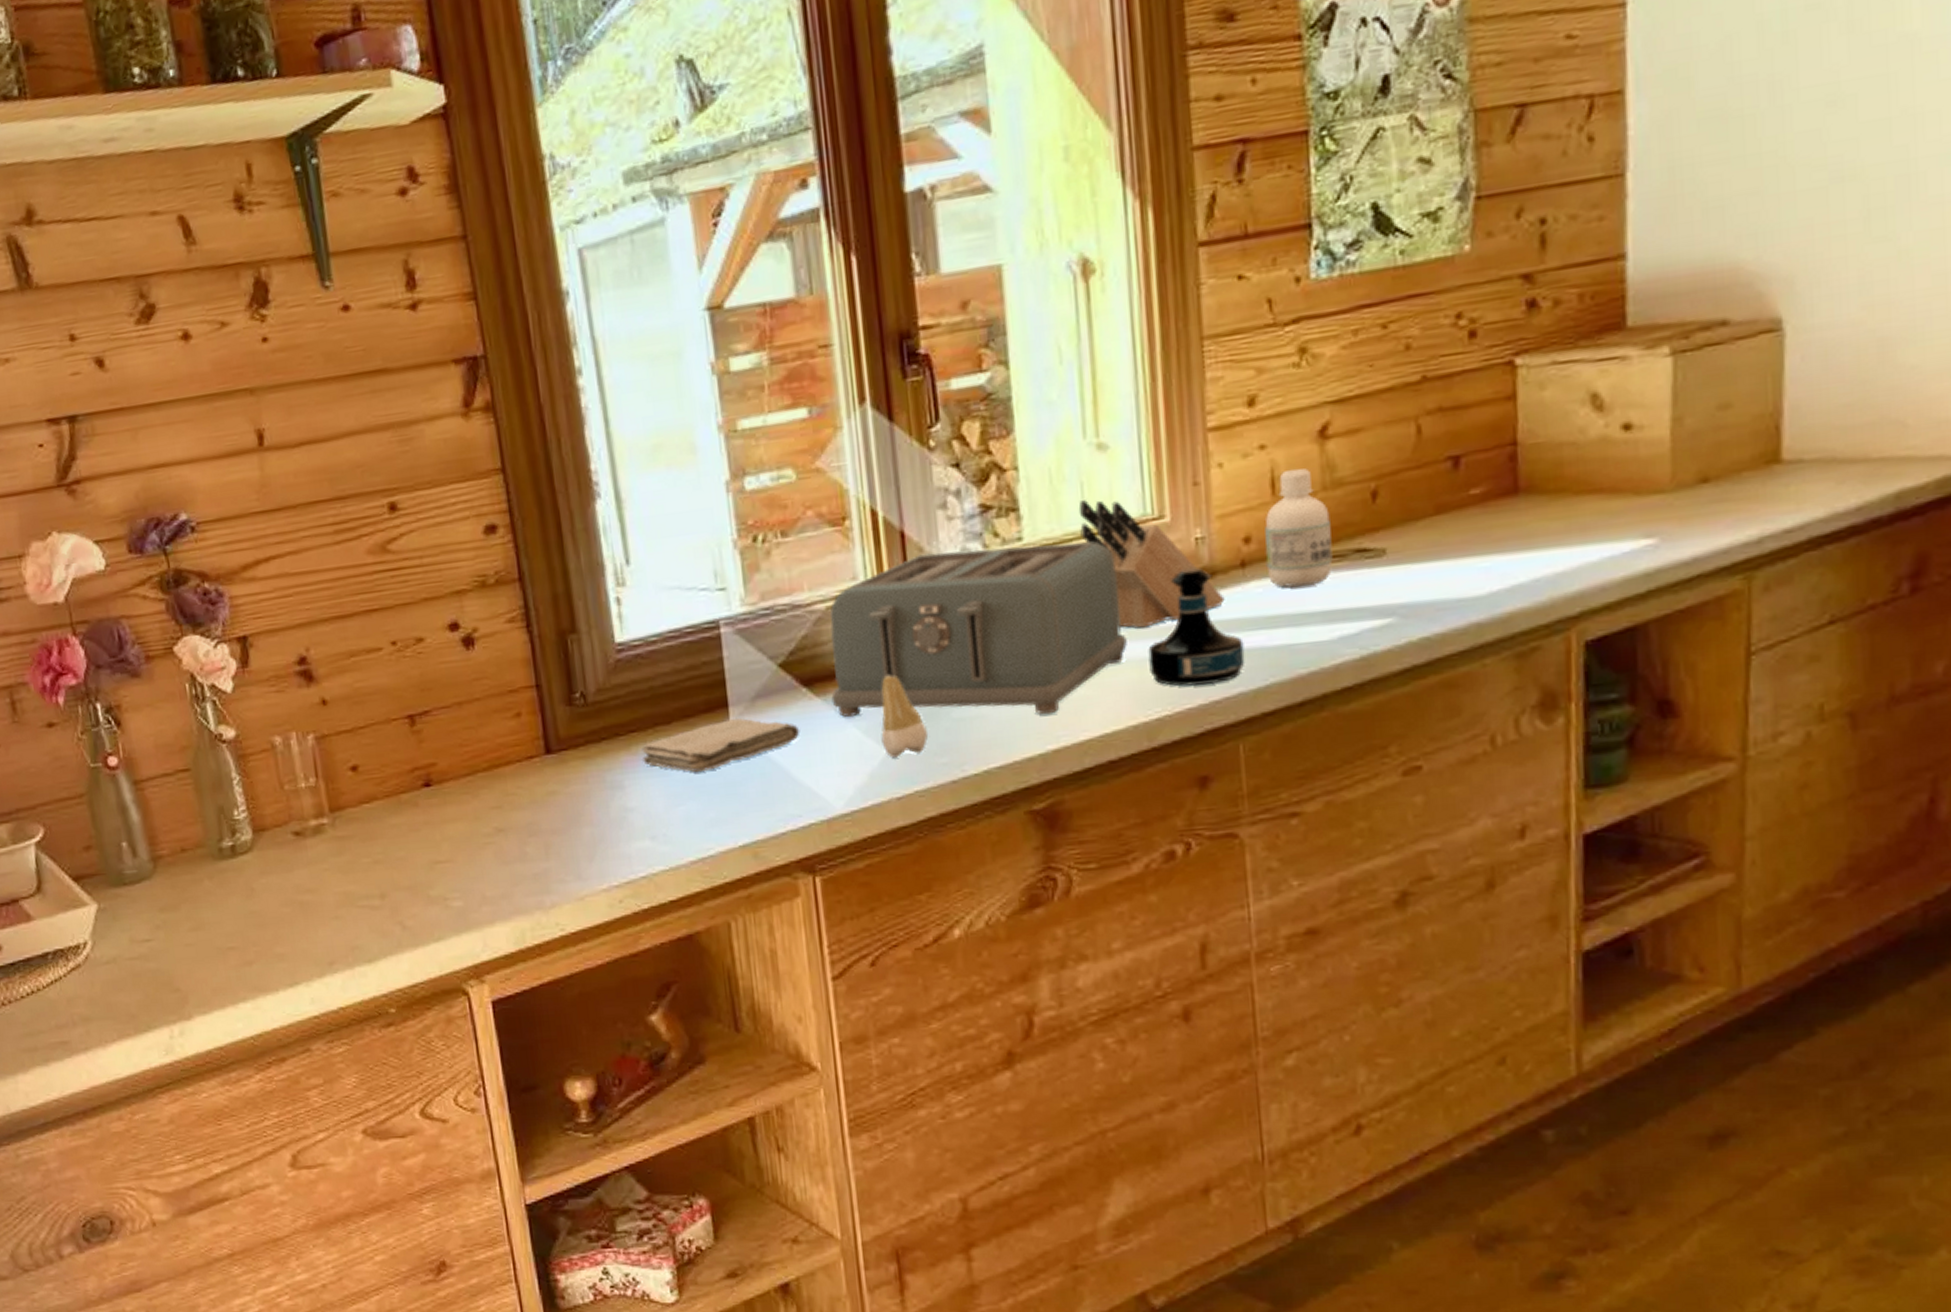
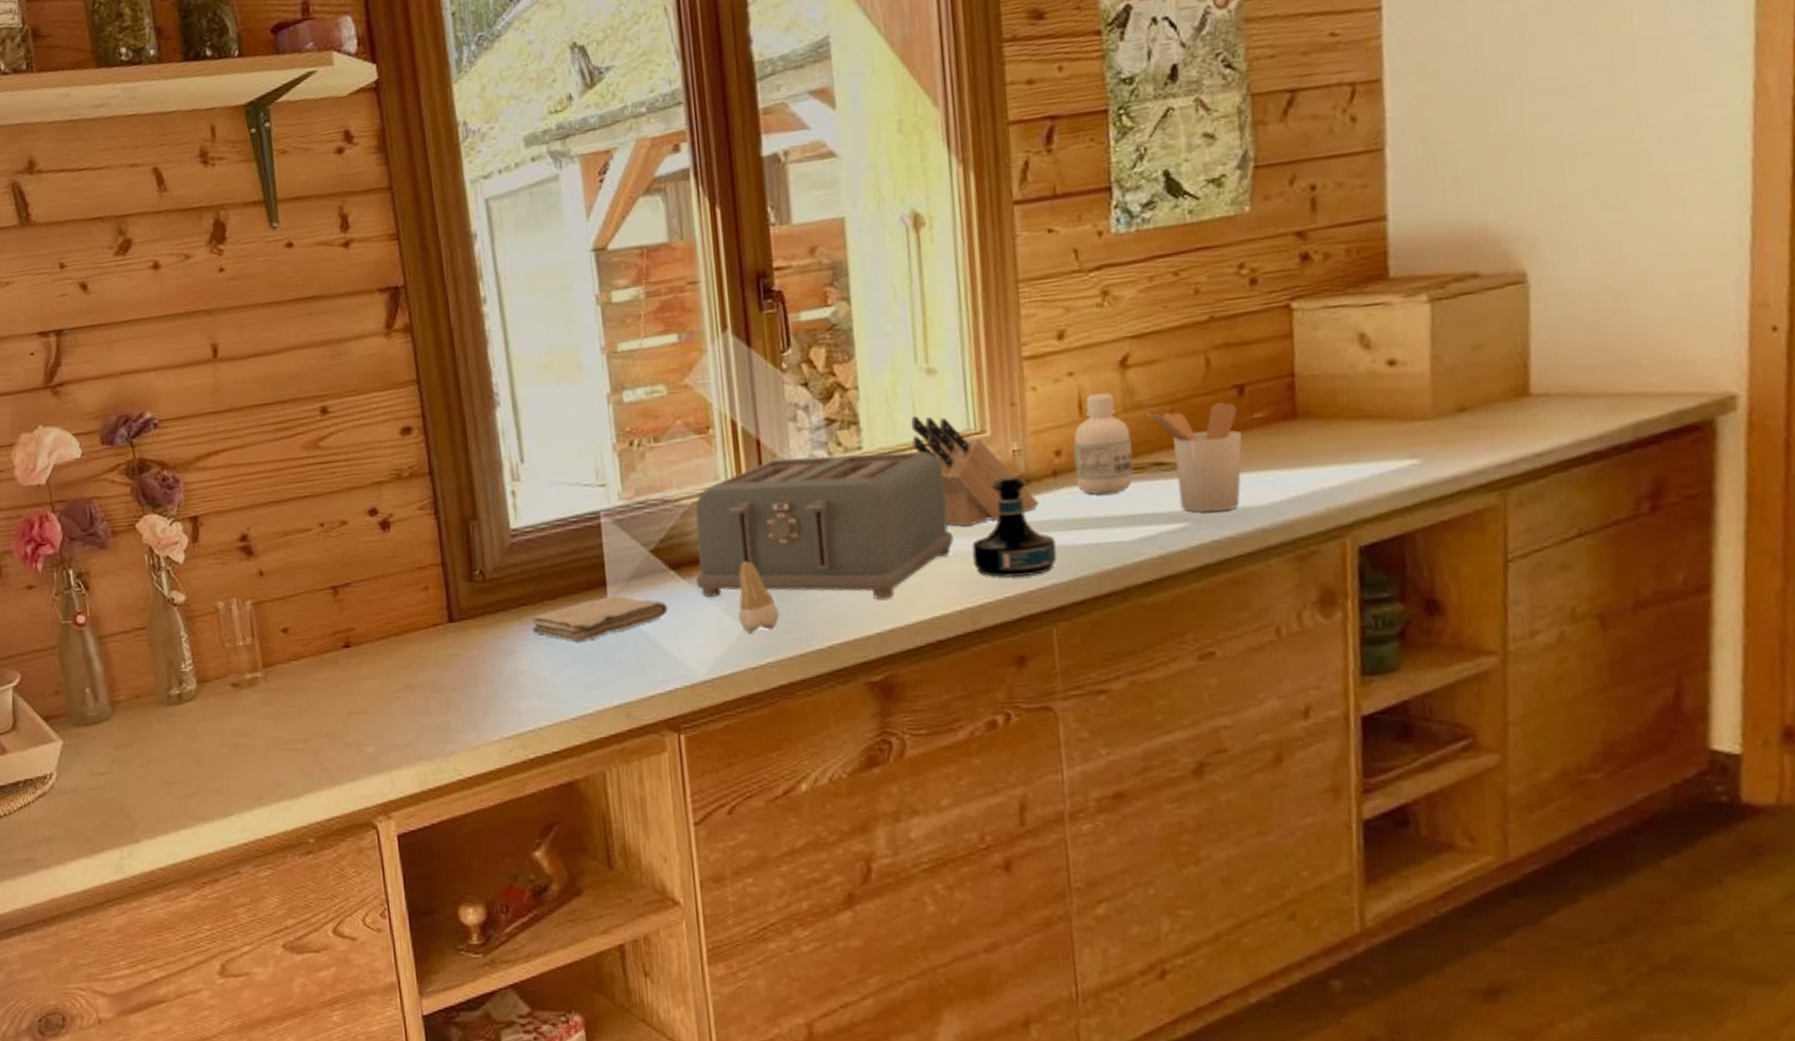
utensil holder: none [1346,477,1457,606] -> present [1144,402,1242,513]

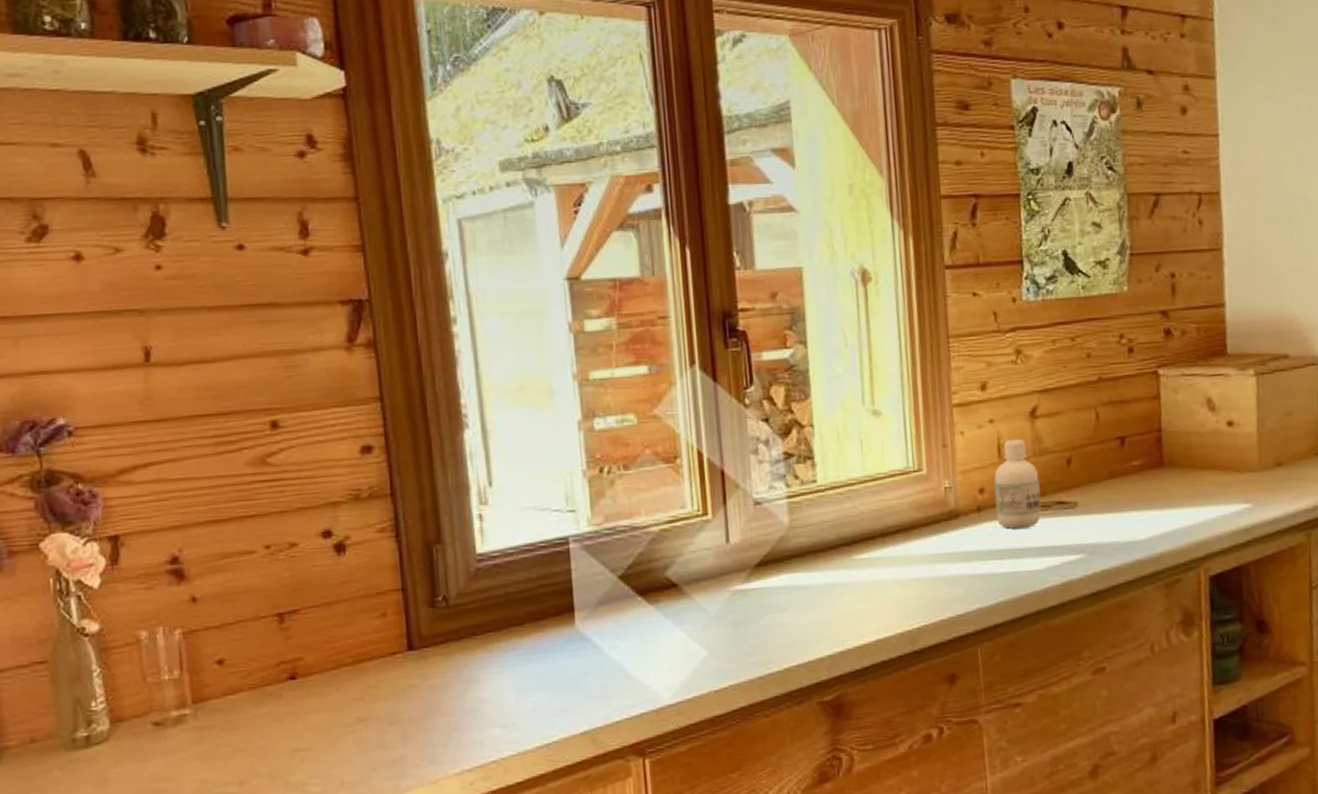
washcloth: present [531,596,668,642] -> none [496,621,635,669]
toaster: present [695,451,954,600] -> none [662,486,895,624]
tooth: present [738,561,779,634] -> none [702,587,740,658]
knife block: present [910,416,1039,527] -> none [859,453,966,556]
tequila bottle: present [972,476,1057,578] -> none [911,510,981,603]
utensil holder: present [1144,402,1242,513] -> none [1049,451,1124,546]

